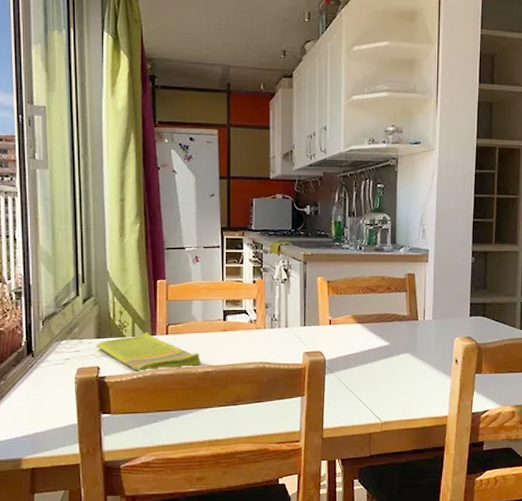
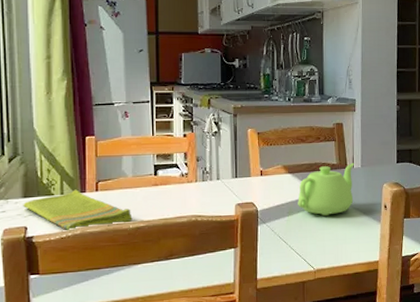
teapot: none [366,315,425,368] -> present [298,163,354,216]

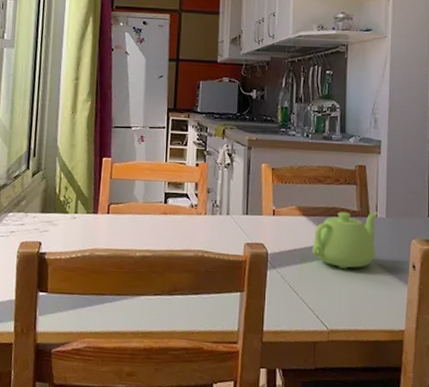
dish towel: present [23,189,133,232] -> none [40,210,140,253]

